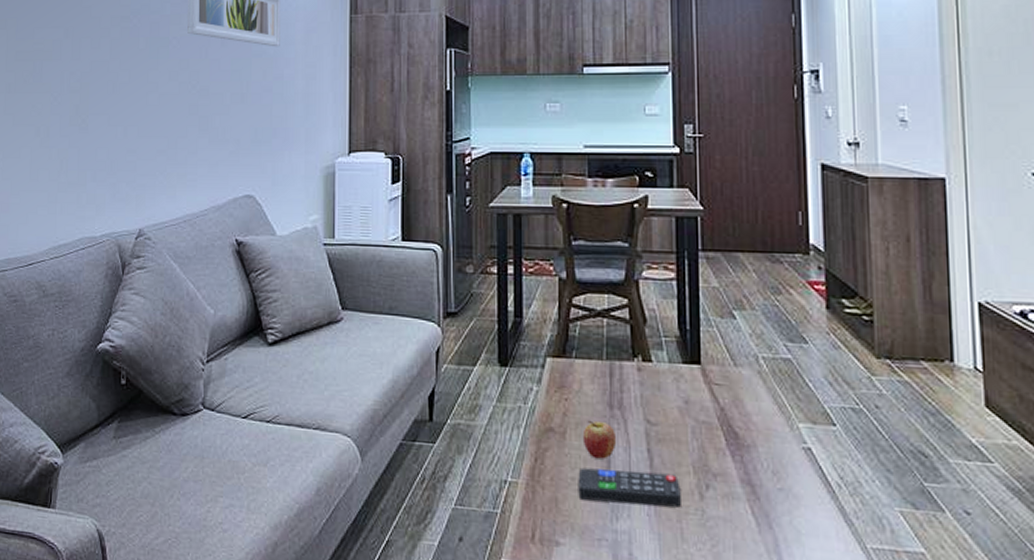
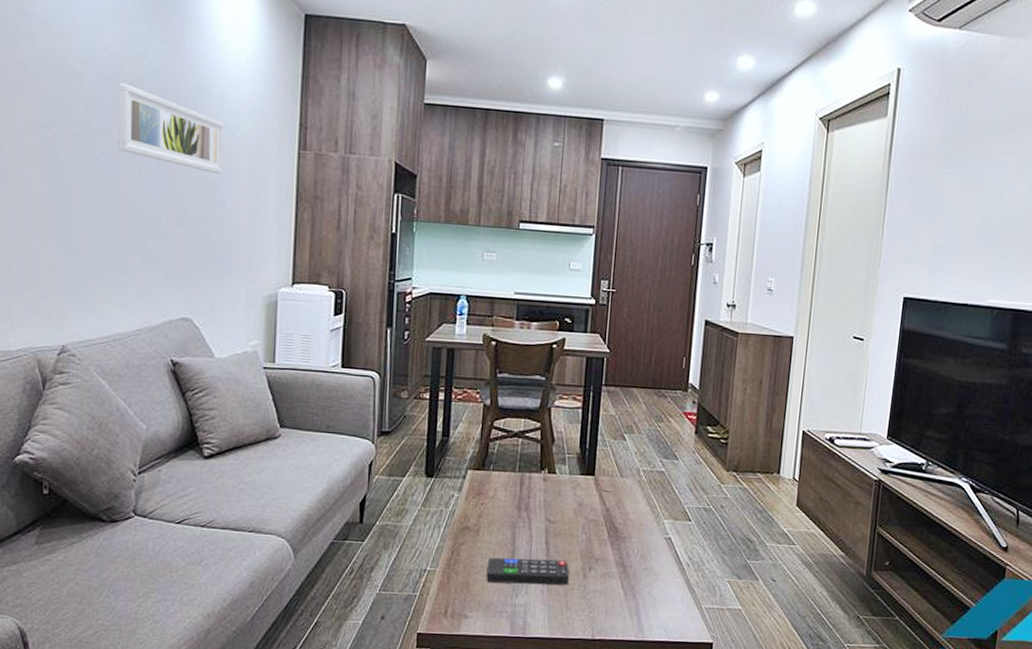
fruit: present [582,420,617,459] -> none [493,520,522,551]

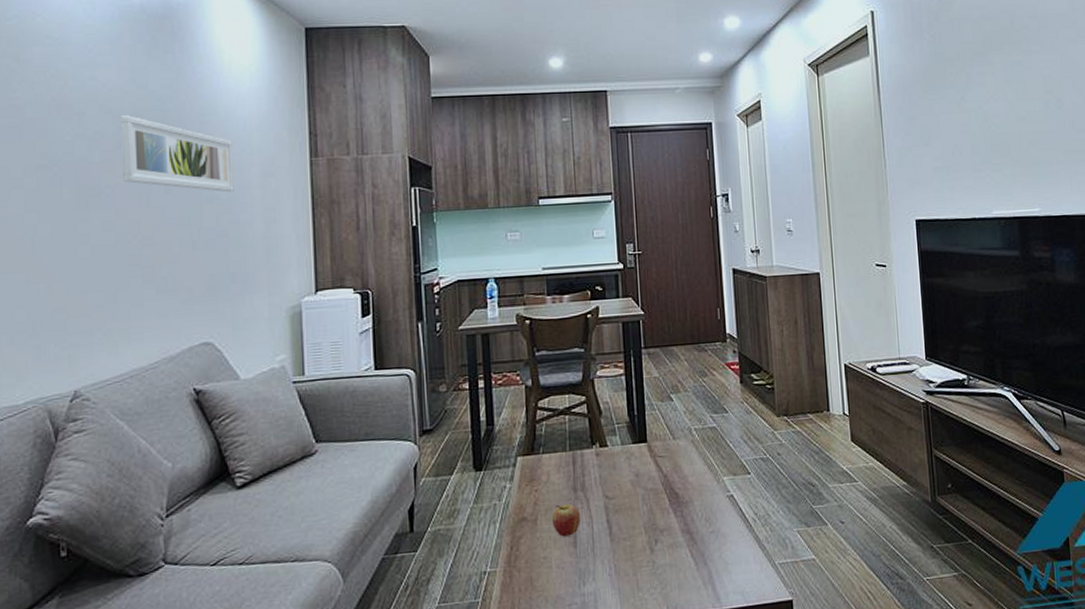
remote control: present [486,557,569,585] -> none [549,537,636,574]
fruit: none [493,520,522,551] -> present [551,503,581,537]

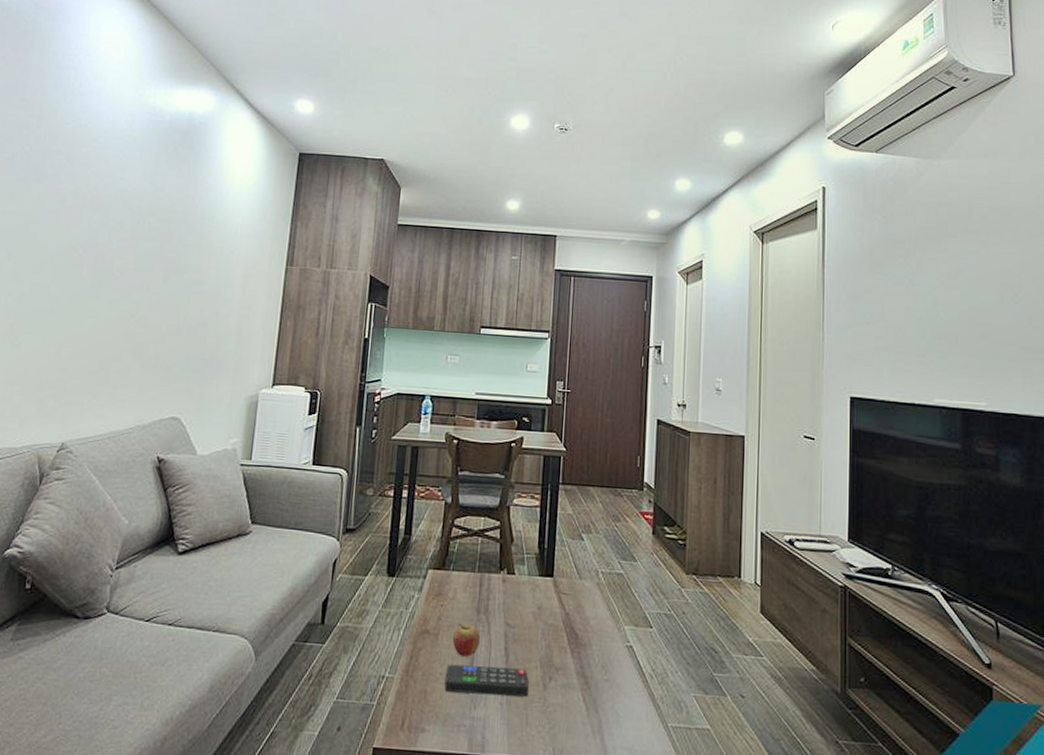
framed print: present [121,115,234,192] -> none [132,212,225,288]
remote control: none [549,537,636,574] -> present [444,664,529,697]

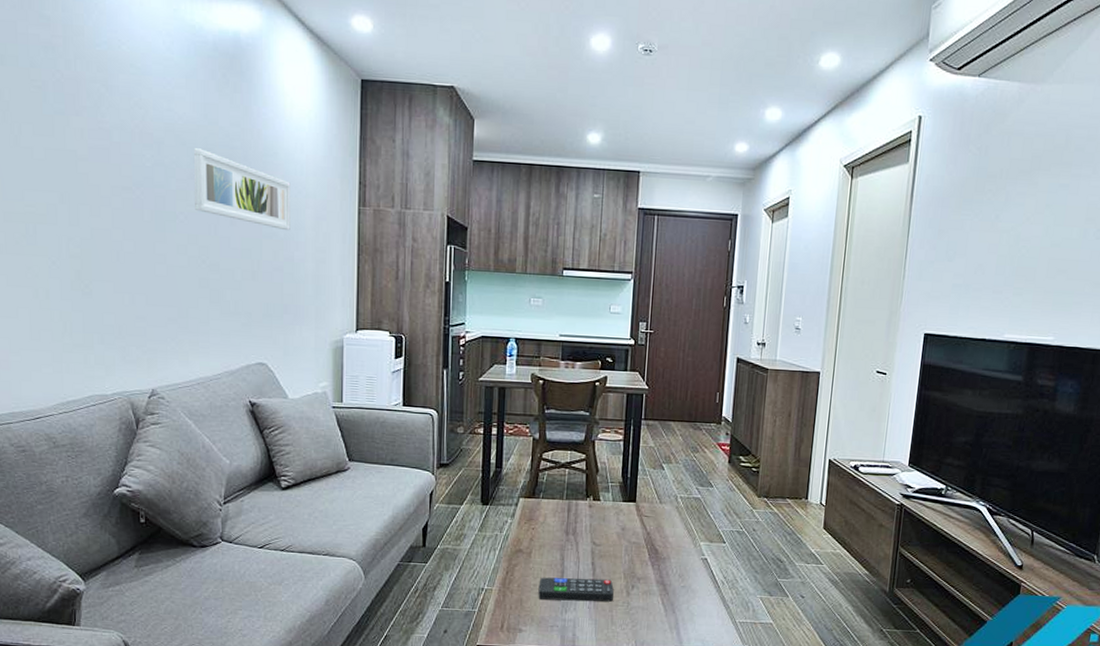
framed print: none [132,212,225,288] -> present [194,148,291,231]
fruit: present [452,623,481,657] -> none [544,543,570,571]

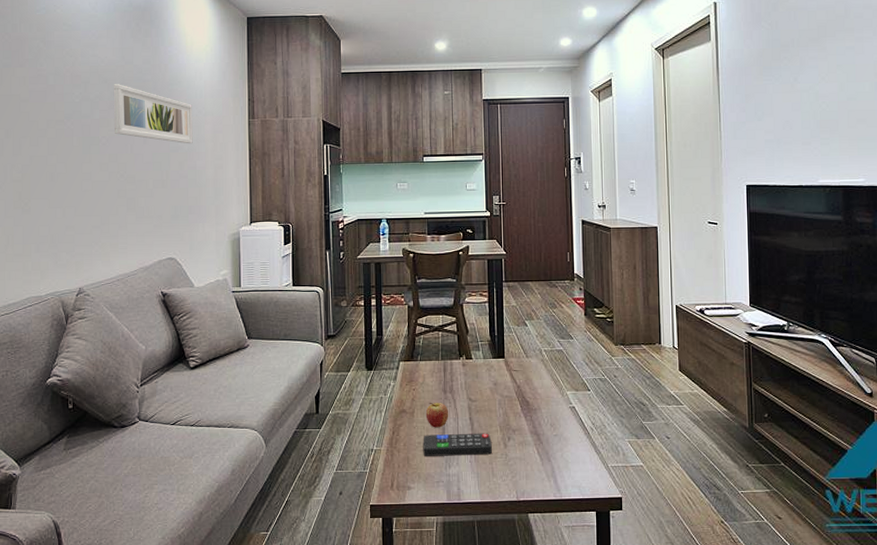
fruit: none [544,543,570,571] -> present [425,402,449,428]

